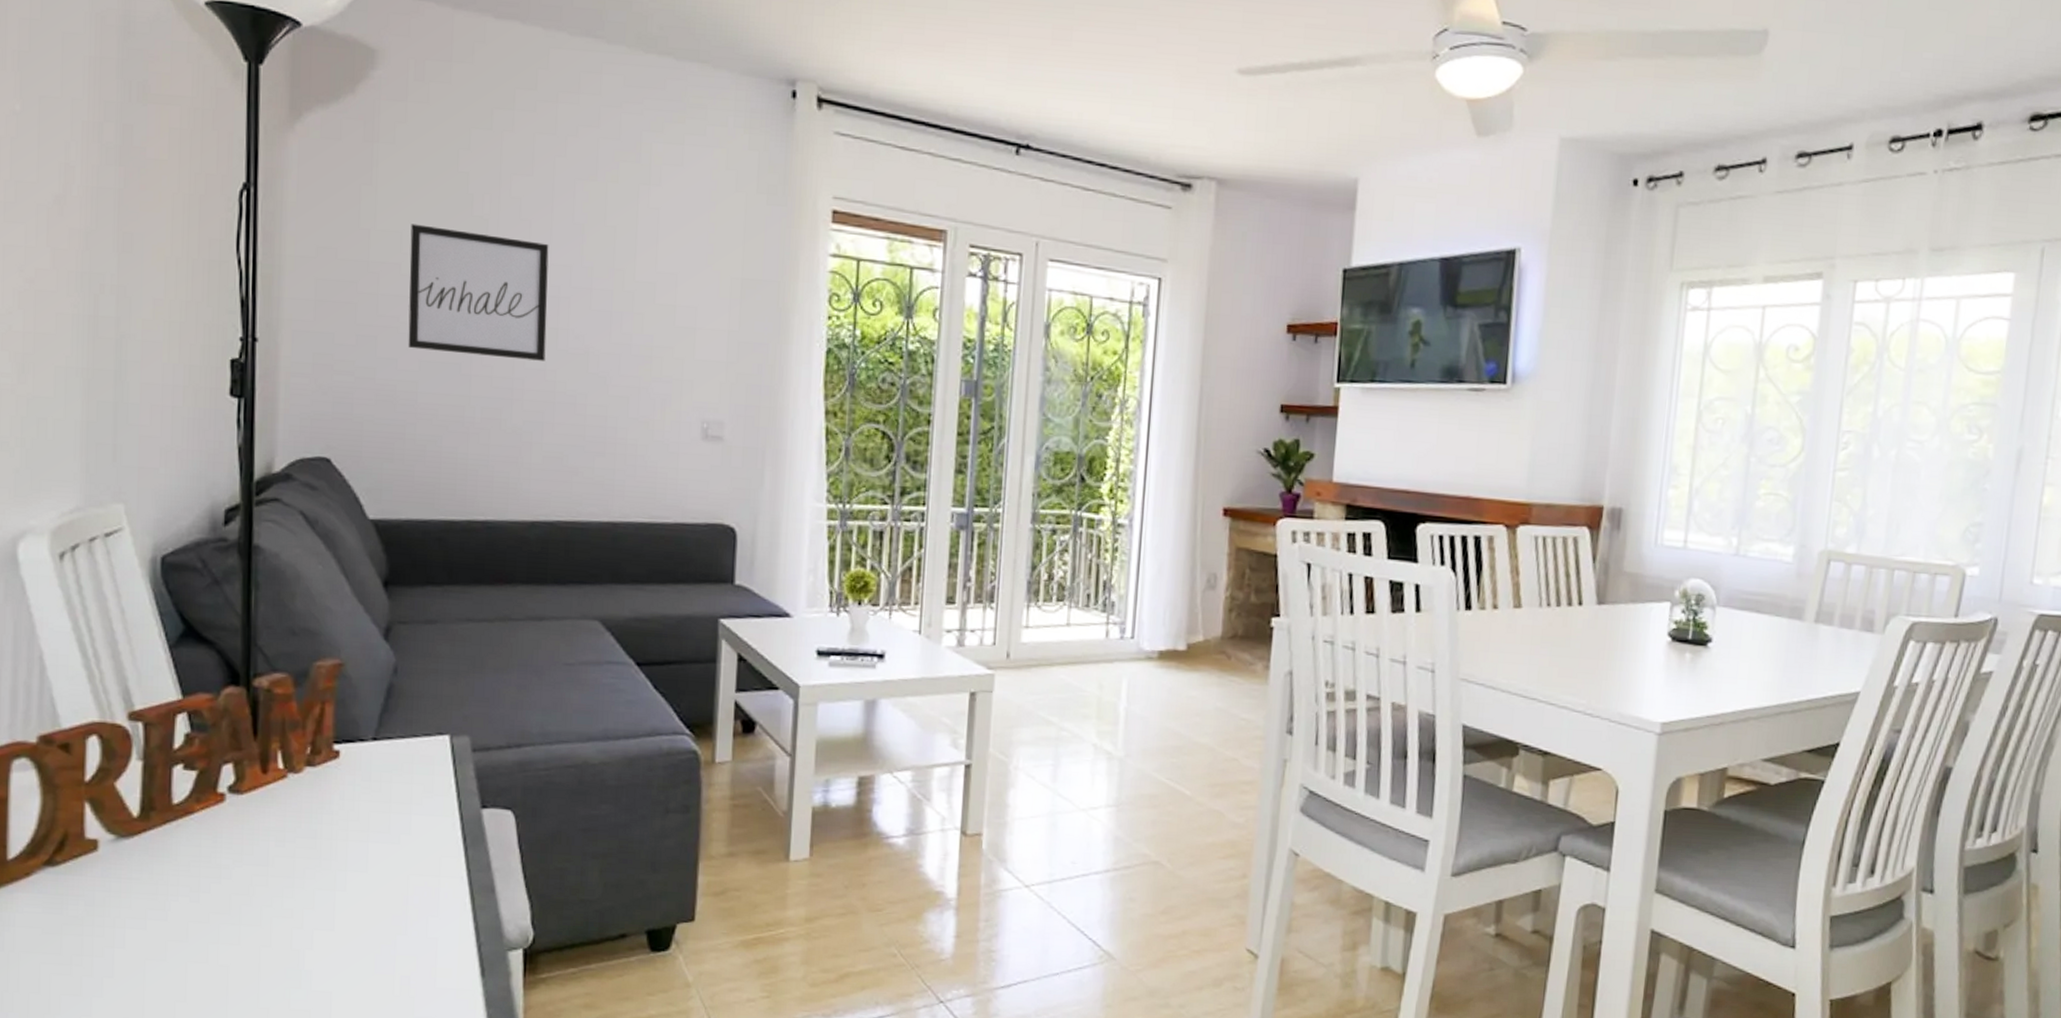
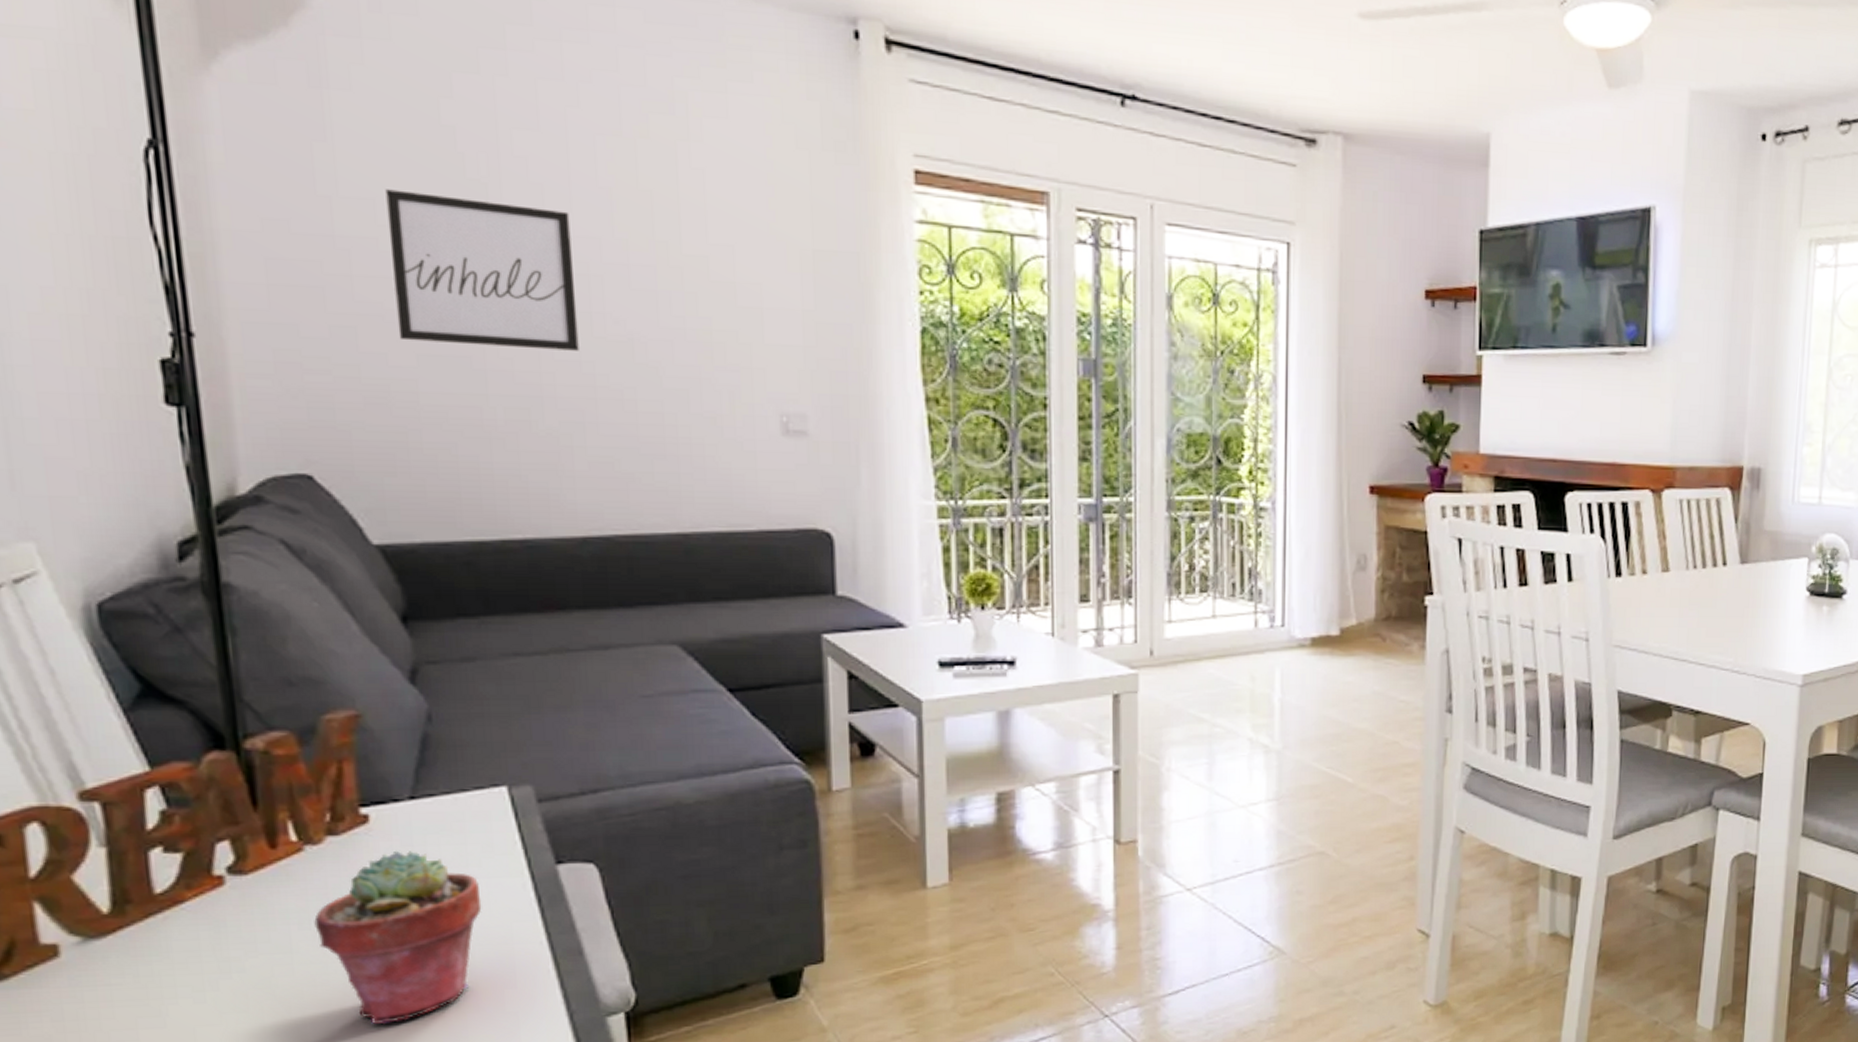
potted succulent: none [288,784,419,937] -> present [314,850,482,1025]

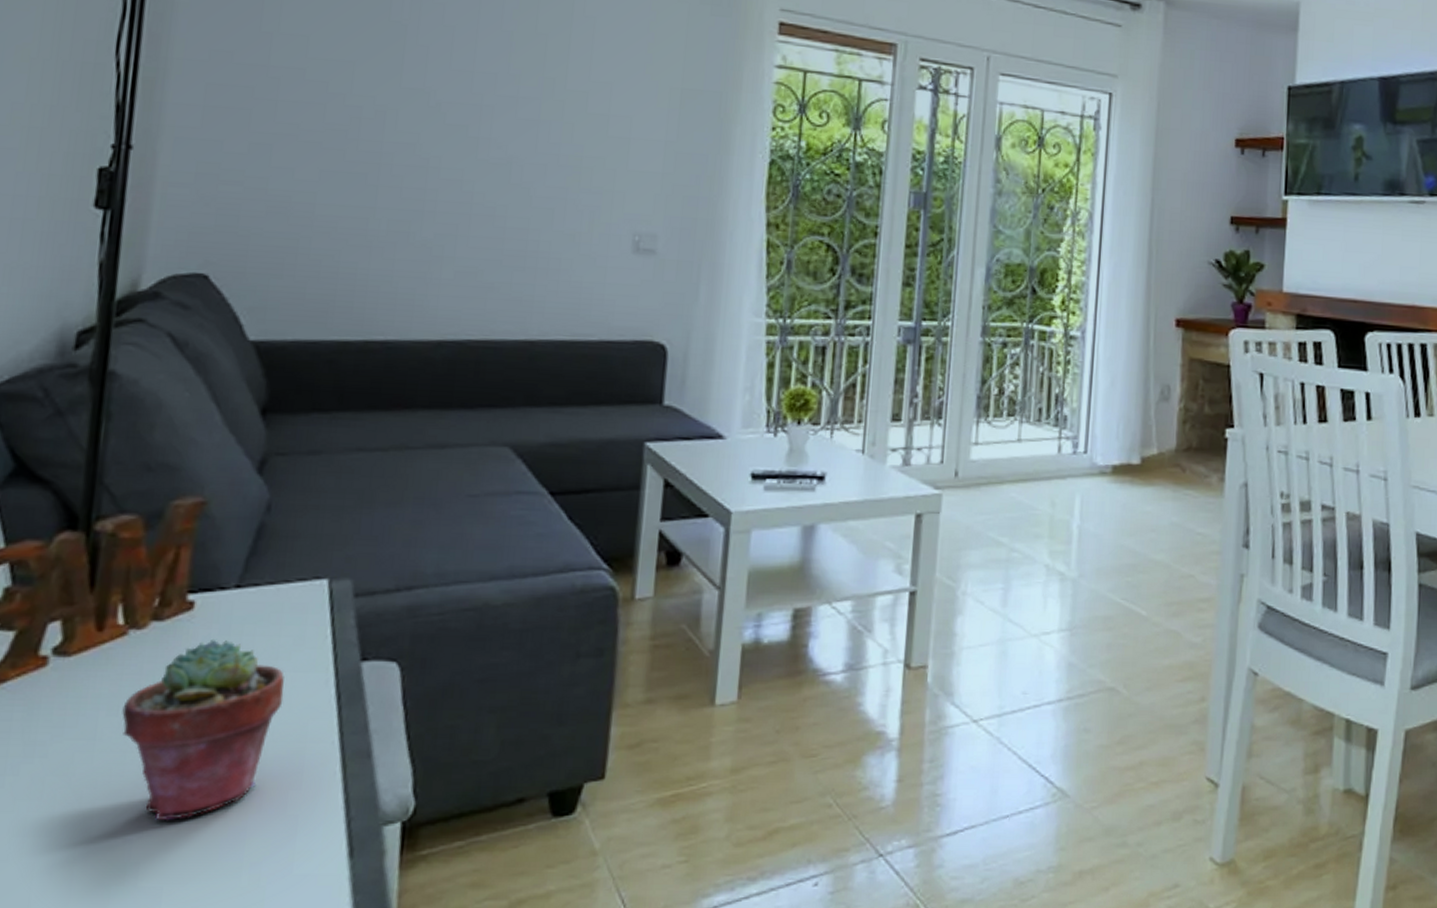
wall art: present [385,189,579,351] -> none [307,28,473,171]

